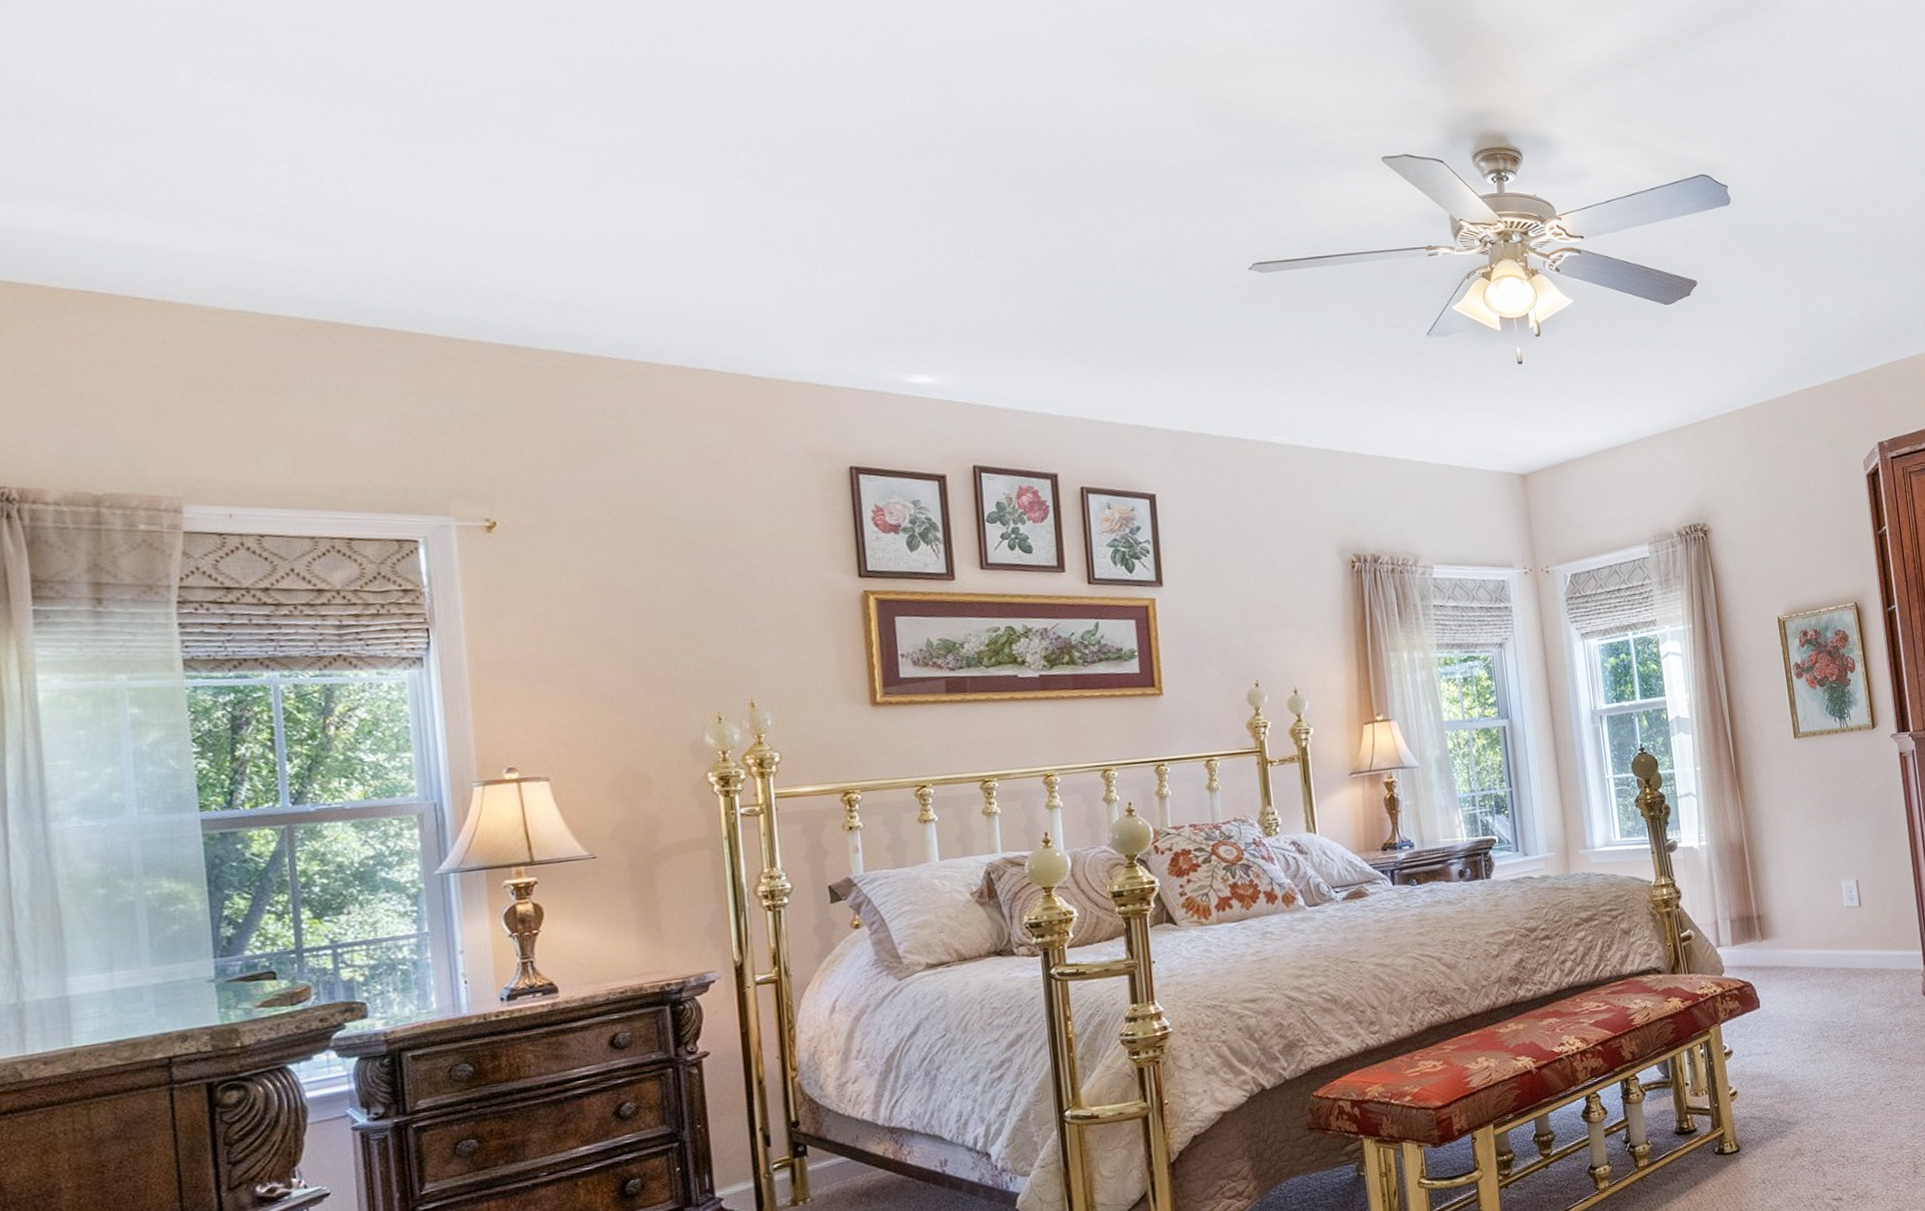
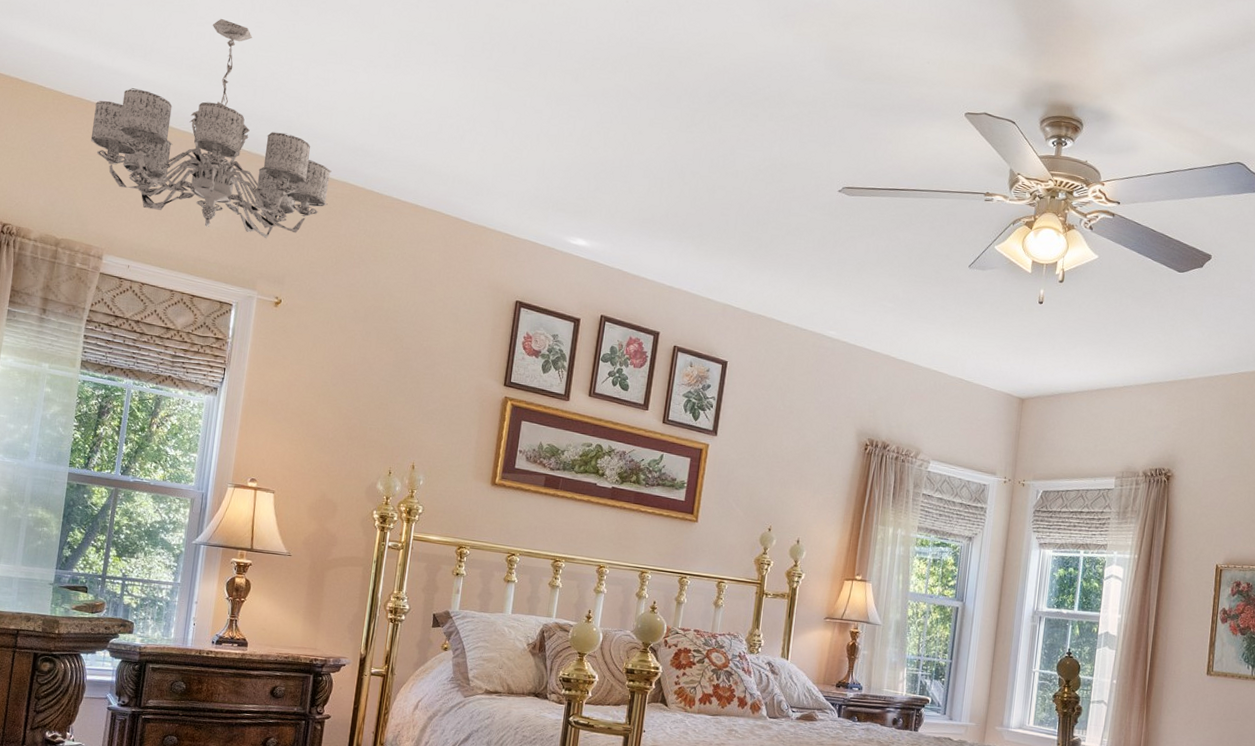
chandelier: none [113,153,537,444] -> present [90,18,332,239]

